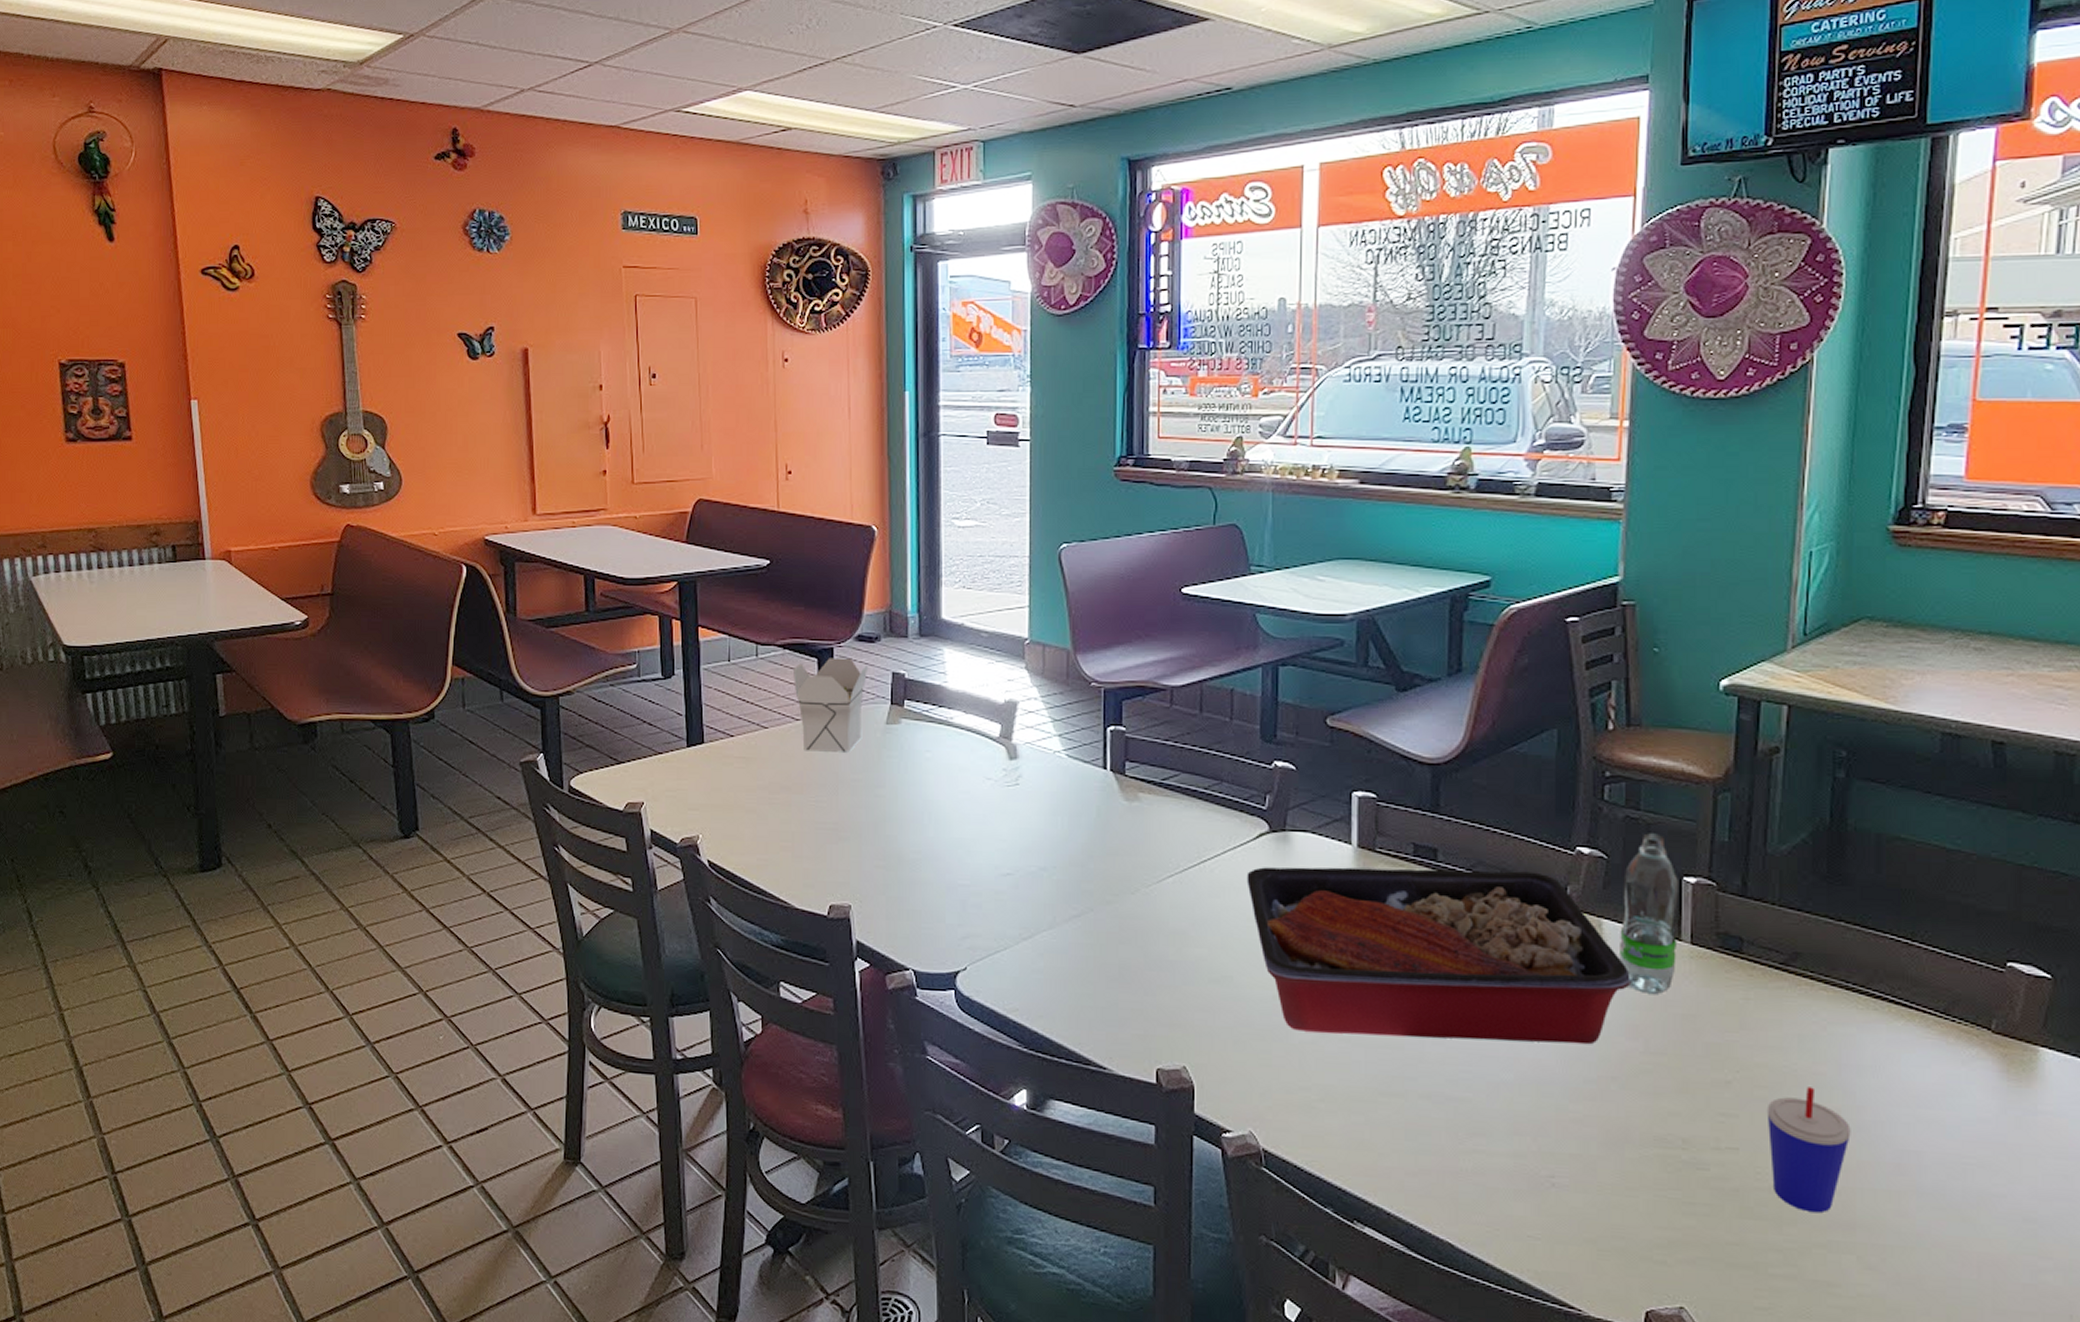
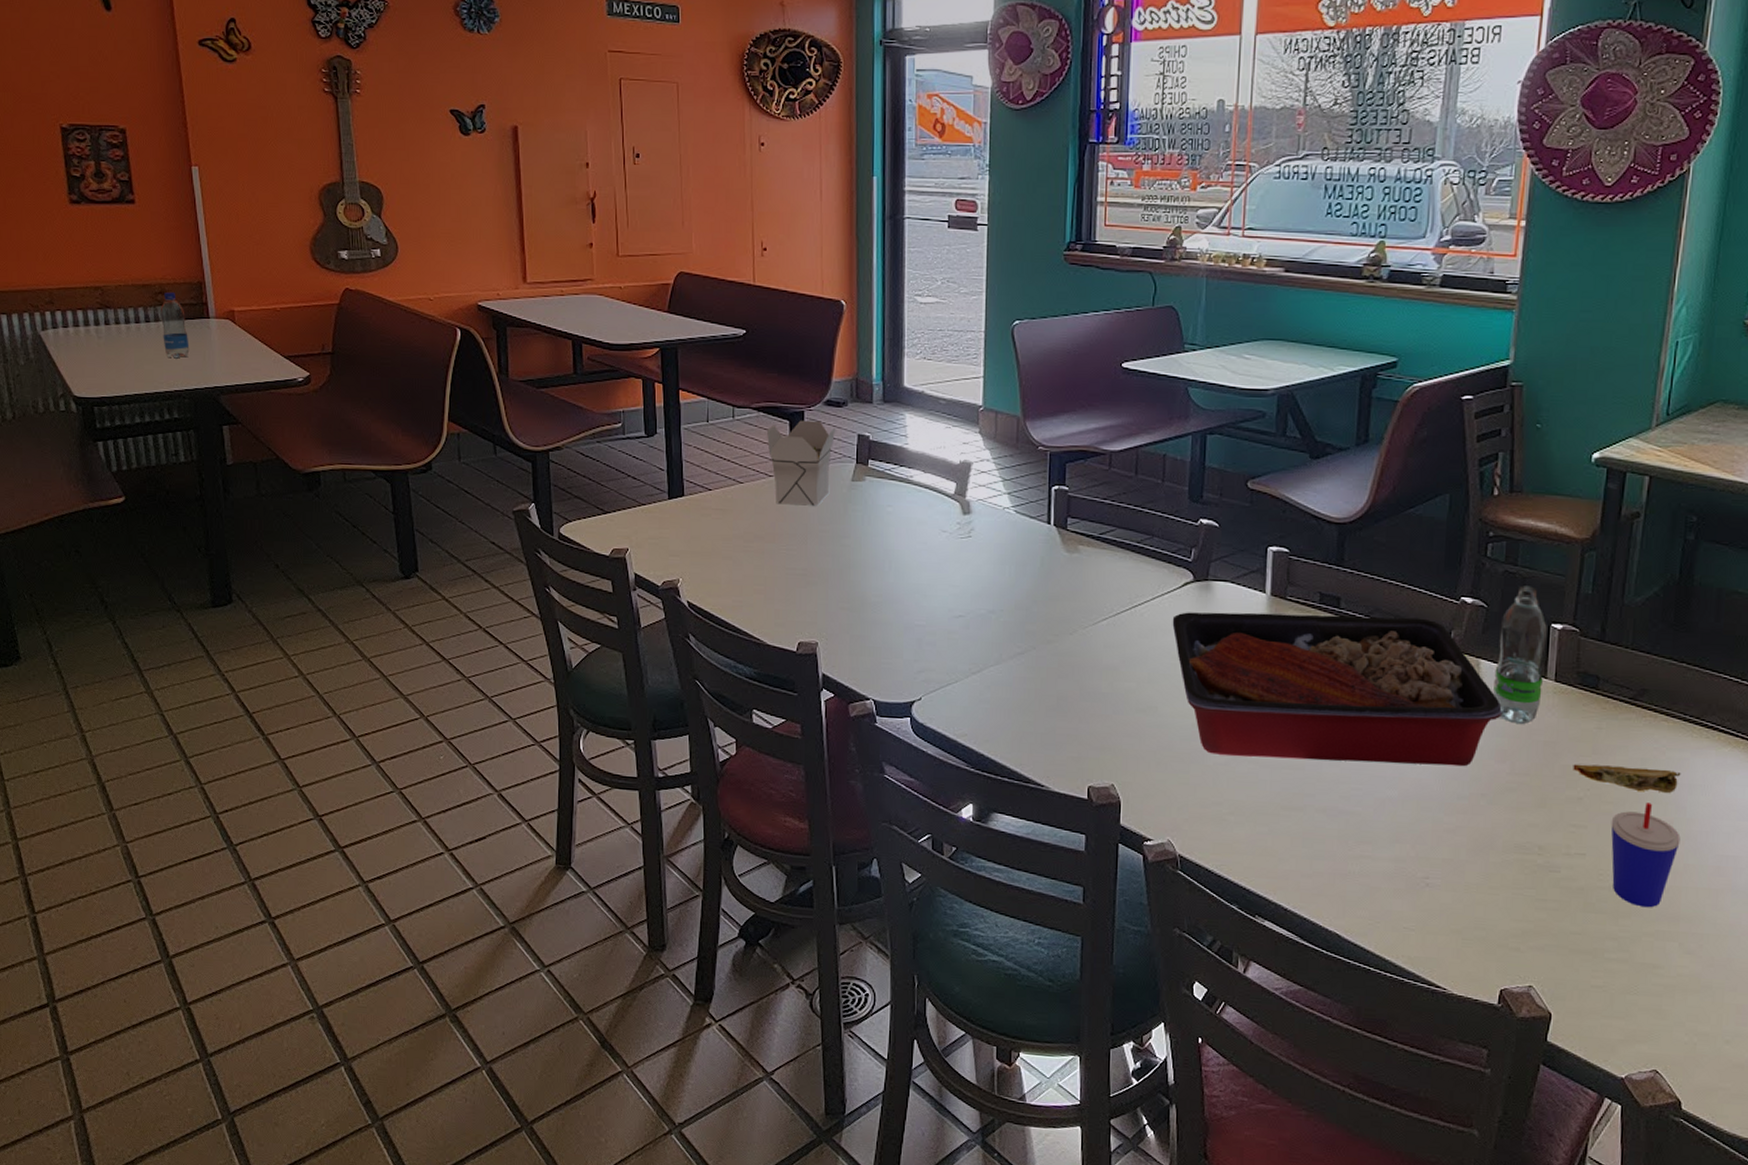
bottle: none [154,532,184,603] -> present [160,291,190,359]
taco: none [1718,1041,1847,1075] -> present [1573,764,1681,793]

